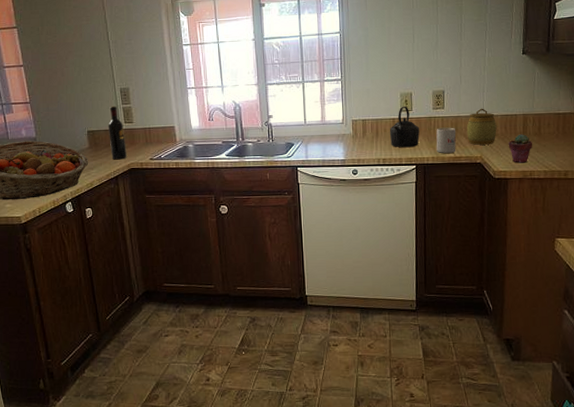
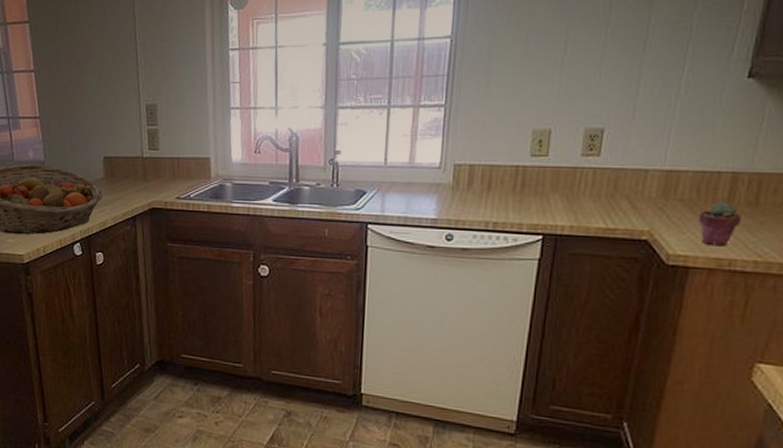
wine bottle: present [107,105,127,160] -> none [128,126,149,196]
kettle: present [389,106,420,148] -> none [508,148,556,210]
mug: present [436,127,457,153] -> none [578,183,615,222]
jar: present [466,108,497,145] -> none [631,158,684,214]

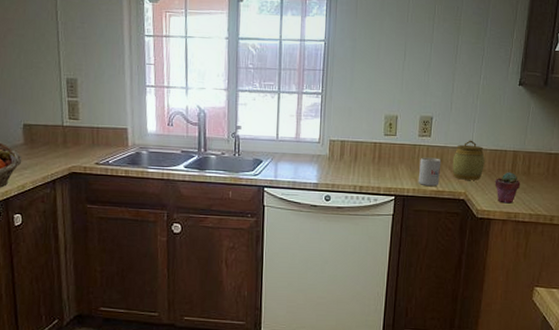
mug: none [578,183,615,222] -> present [418,157,442,186]
jar: none [631,158,684,214] -> present [452,140,485,180]

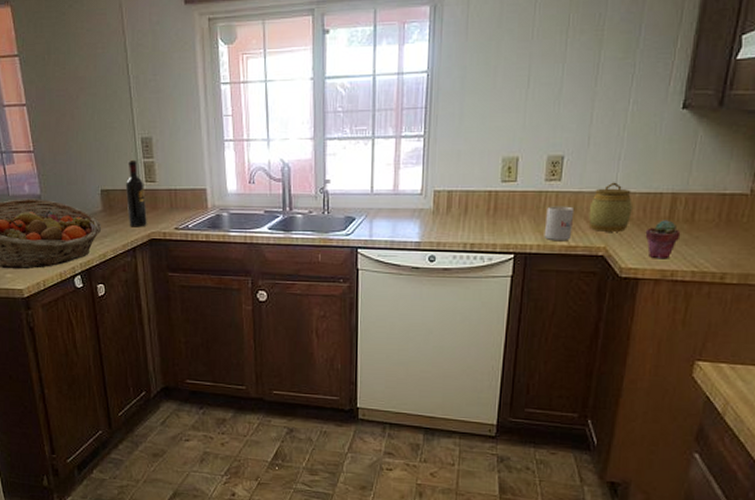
wine bottle: none [48,97,69,161] -> present [125,159,147,227]

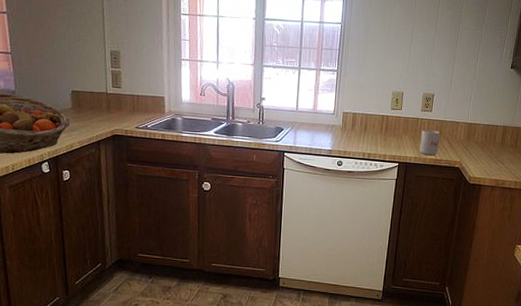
wine bottle: present [125,159,147,227] -> none [94,67,112,125]
jar: present [588,182,632,232] -> none [449,115,478,151]
potted succulent: present [645,220,681,259] -> none [486,144,509,172]

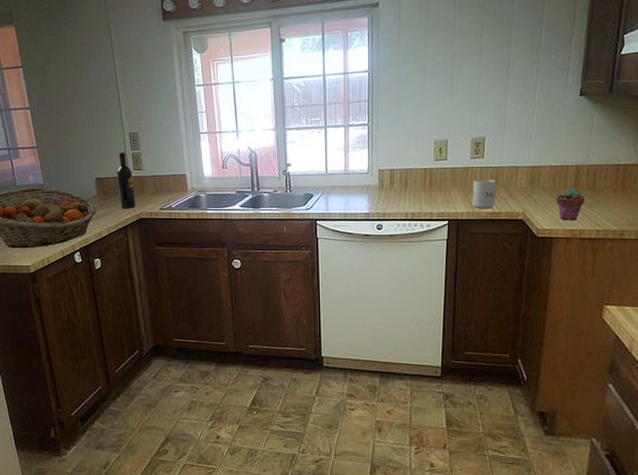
wine bottle: none [94,67,112,125] -> present [116,151,136,209]
potted succulent: none [486,144,509,172] -> present [556,188,585,221]

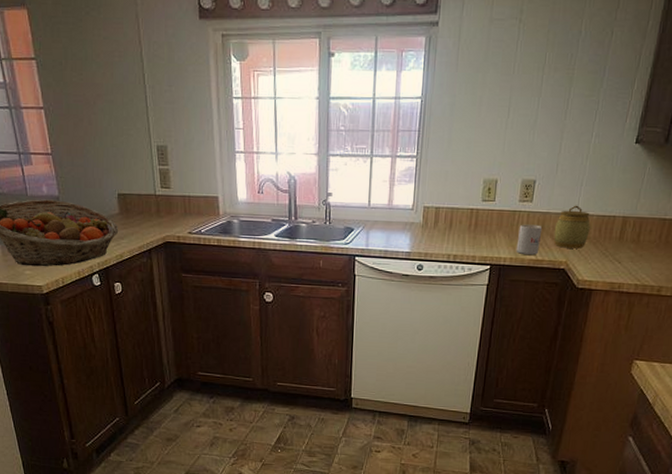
wine bottle: present [116,151,136,209] -> none [141,166,162,231]
jar: none [508,158,544,199] -> present [553,205,591,249]
potted succulent: present [556,188,585,221] -> none [599,240,629,274]

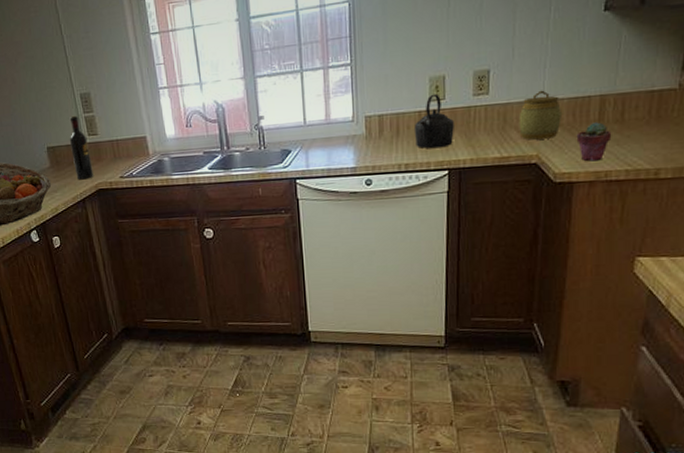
wine bottle: none [141,166,162,231] -> present [69,115,93,180]
kettle: none [465,195,500,245] -> present [413,93,454,149]
mug: present [516,224,543,255] -> none [476,118,505,153]
potted succulent: none [599,240,629,274] -> present [576,122,612,162]

